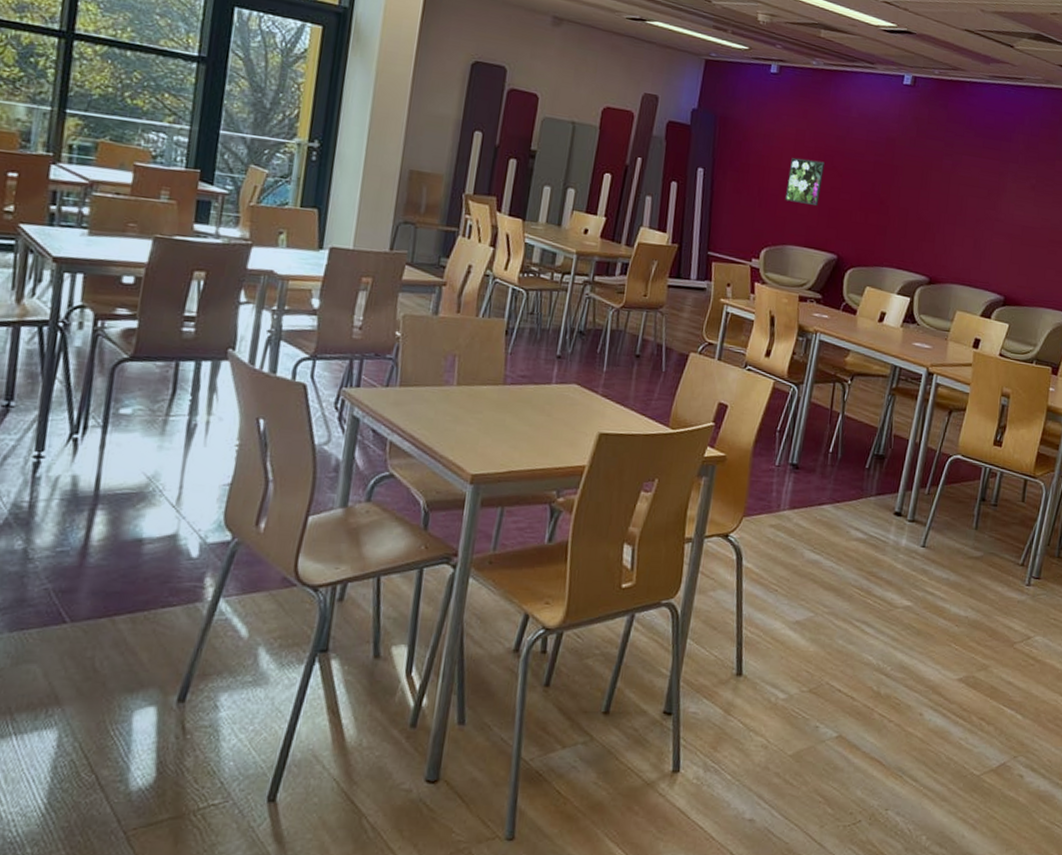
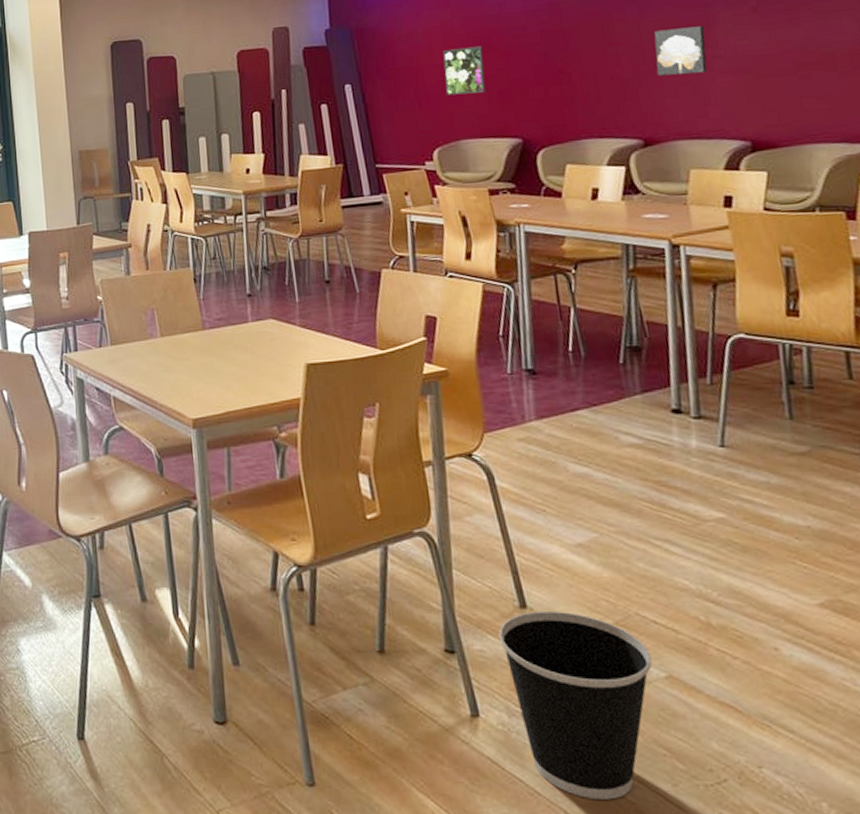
wastebasket: none [712,679,830,841] -> present [499,611,653,800]
wall art: none [952,185,995,231] -> present [654,26,708,76]

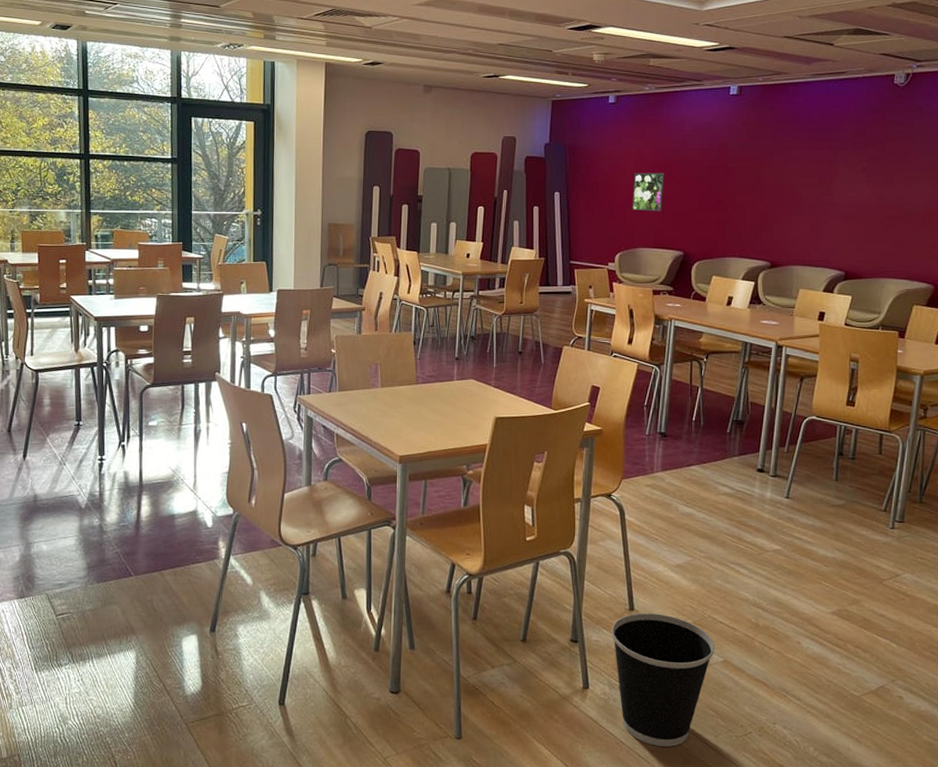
wall art: present [654,26,708,76] -> none [788,177,827,215]

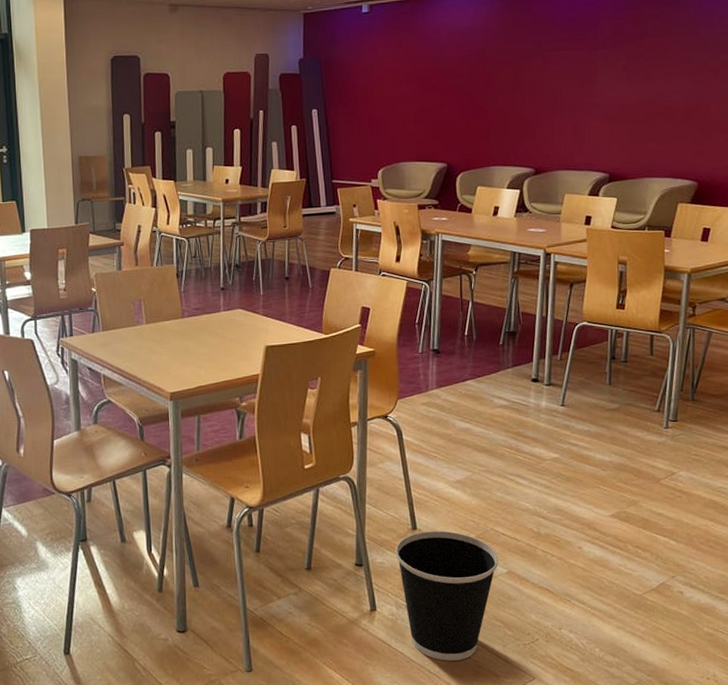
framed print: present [632,172,664,211] -> none [392,83,424,124]

